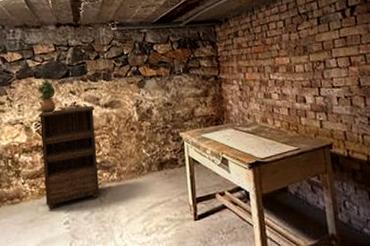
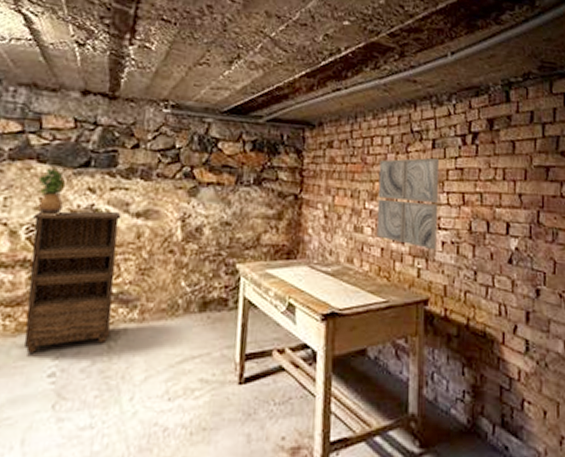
wall art: none [277,31,333,105] -> present [376,157,440,251]

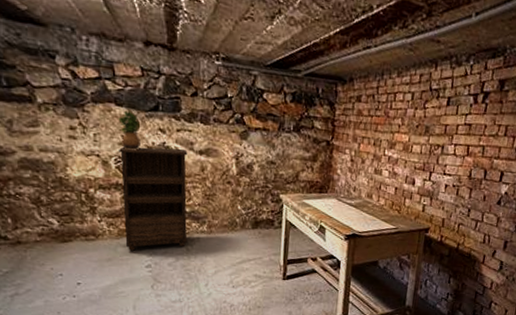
wall art: present [376,157,440,251] -> none [392,113,452,192]

